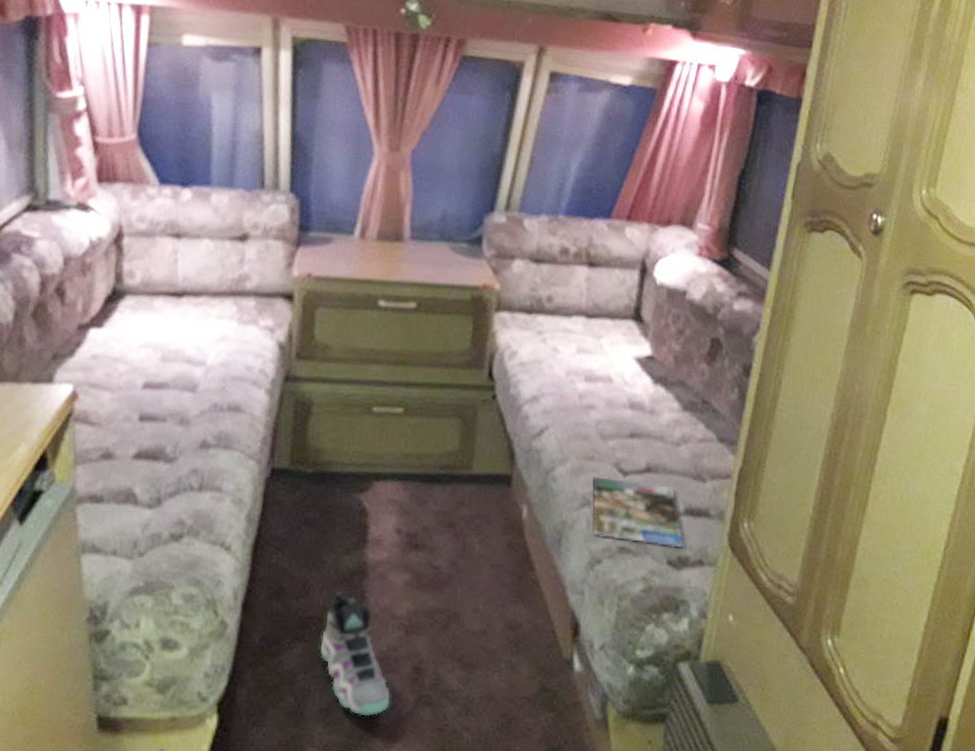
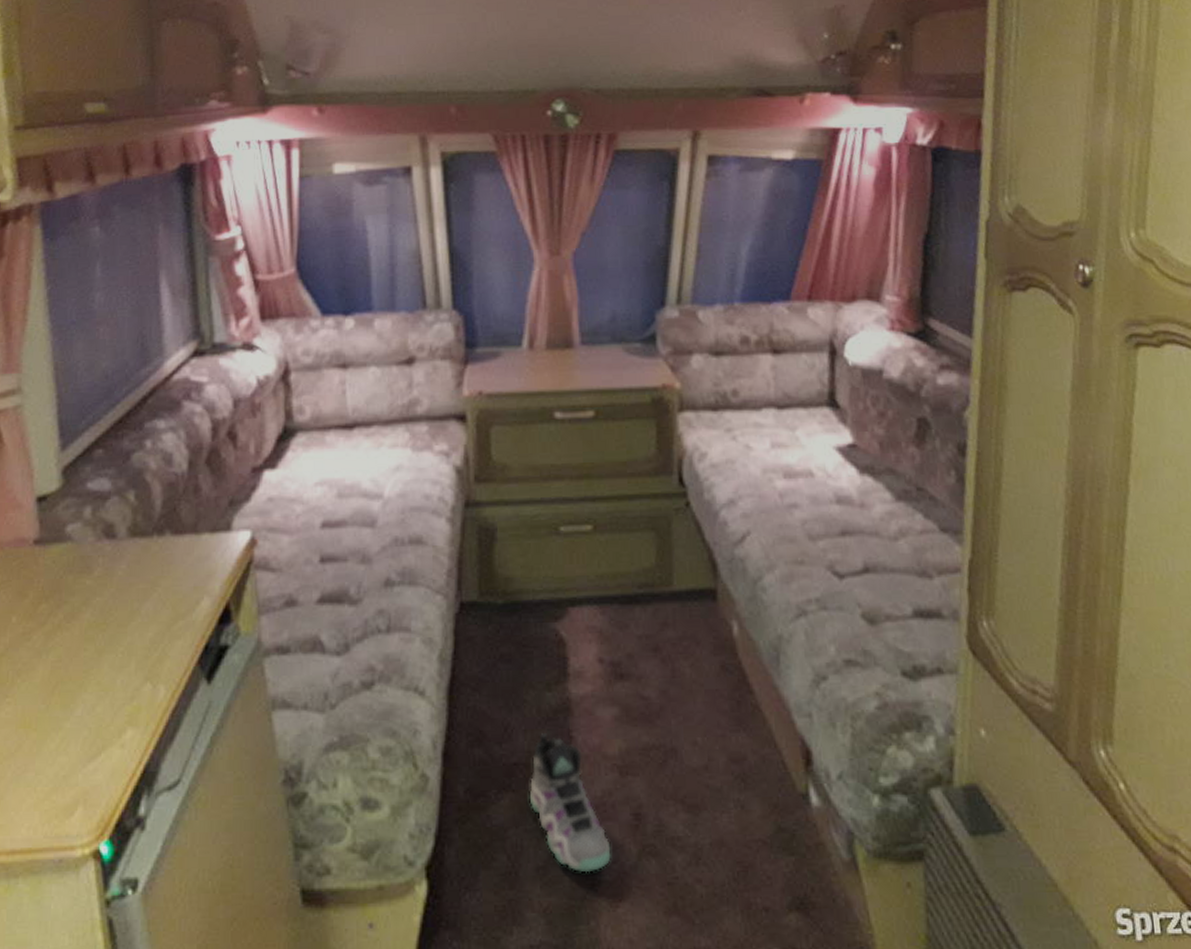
magazine: present [592,476,685,548] -> none [805,582,919,656]

